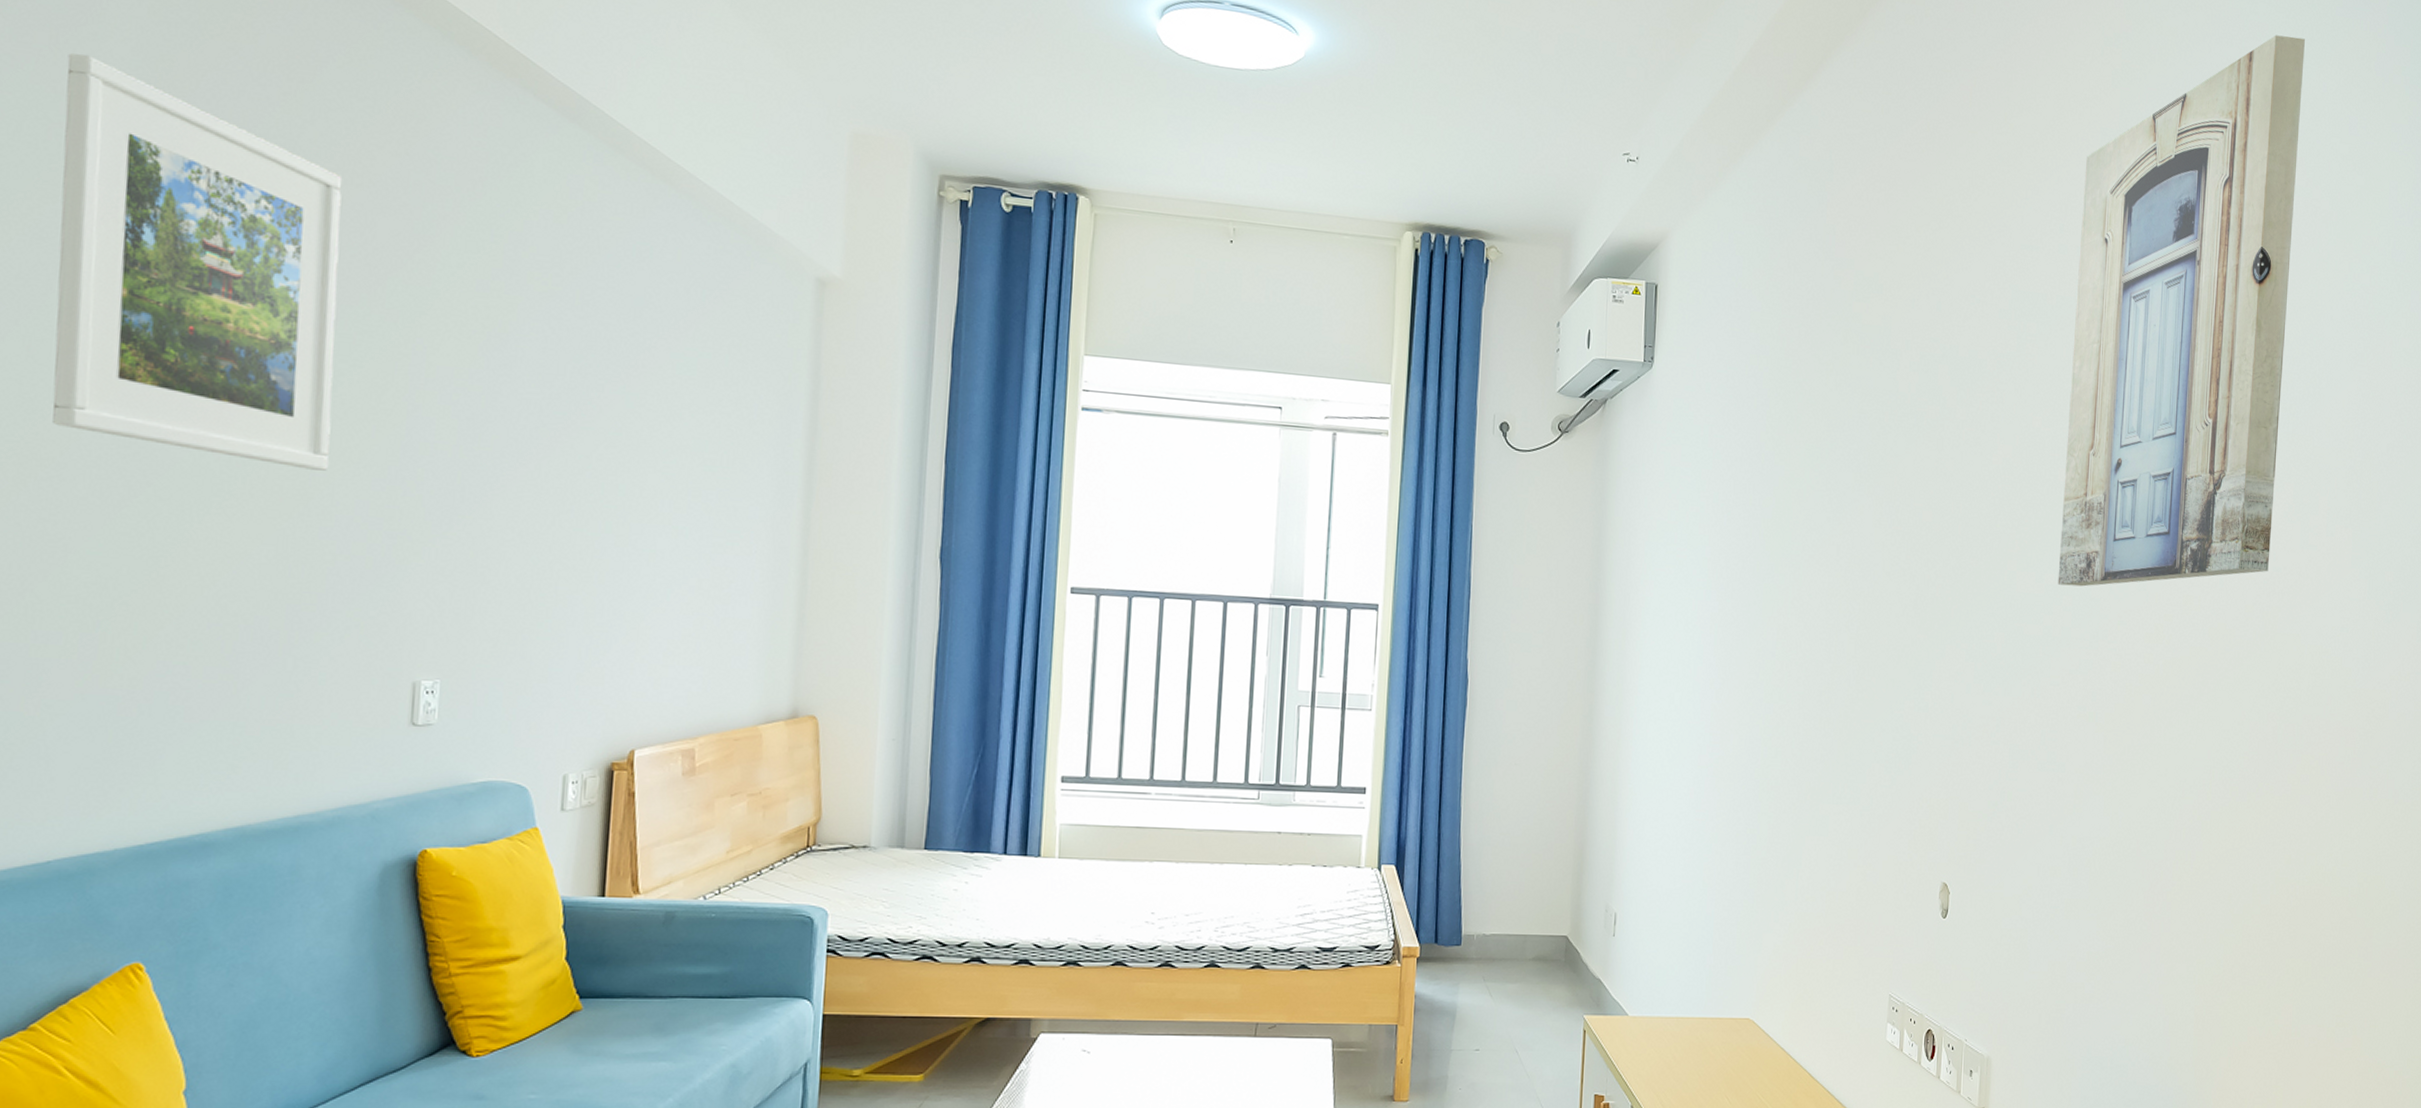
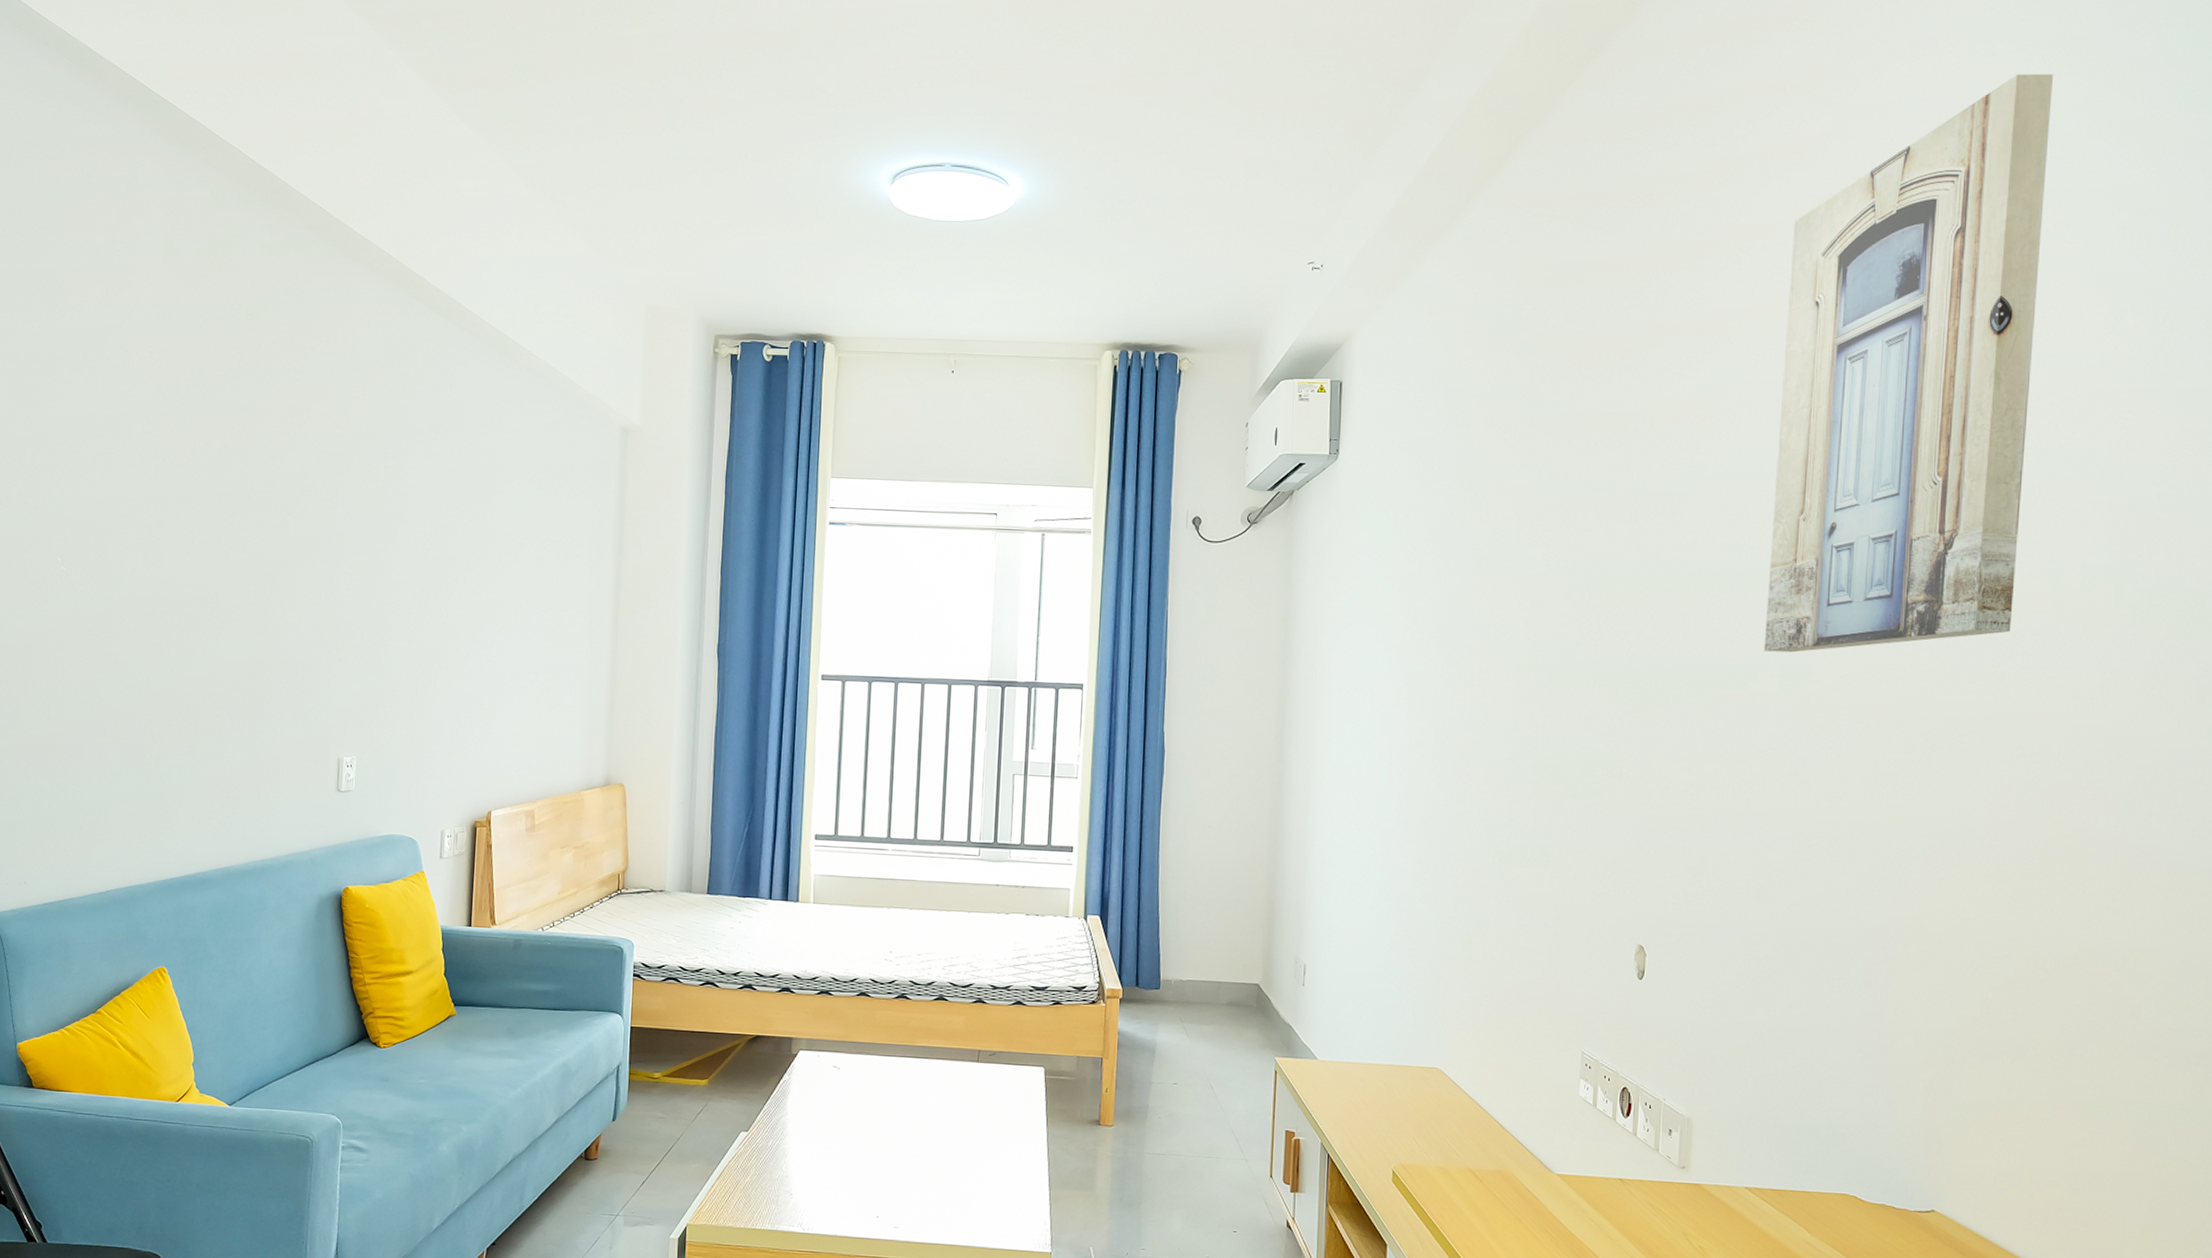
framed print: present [52,53,343,471] -> none [107,299,288,598]

